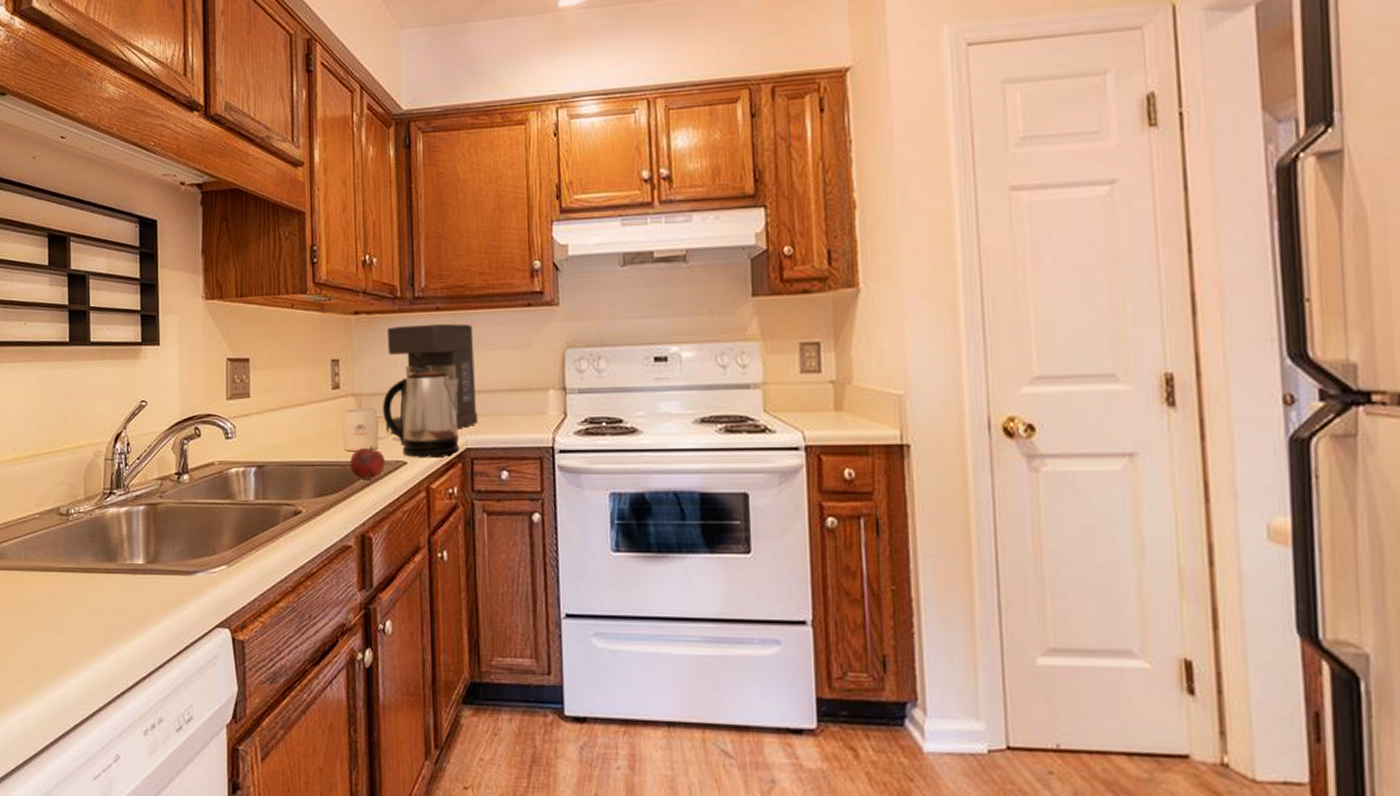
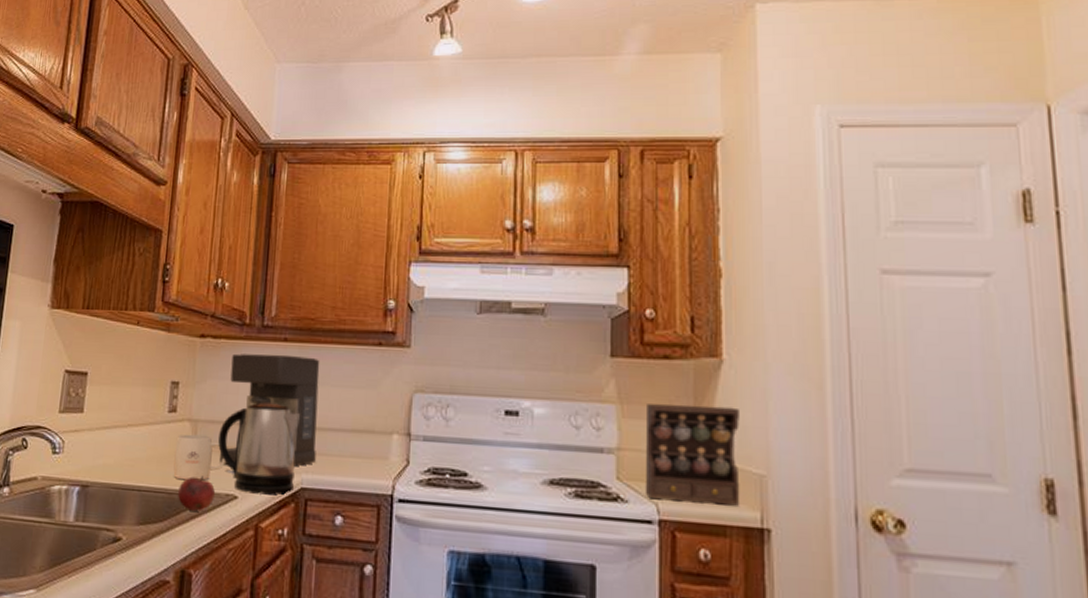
spice rack: none [789,333,881,427] -> present [645,404,740,506]

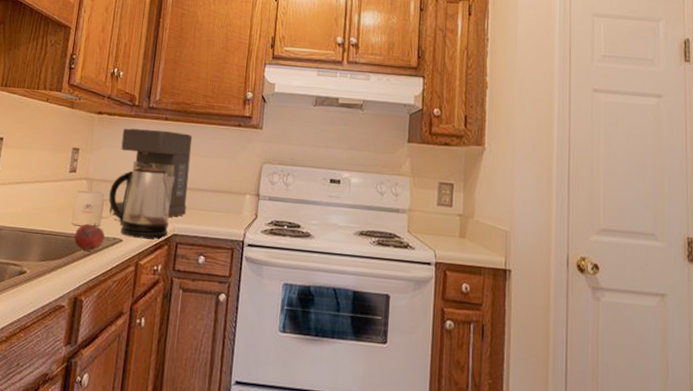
spice rack: present [645,404,740,506] -> none [427,178,494,253]

